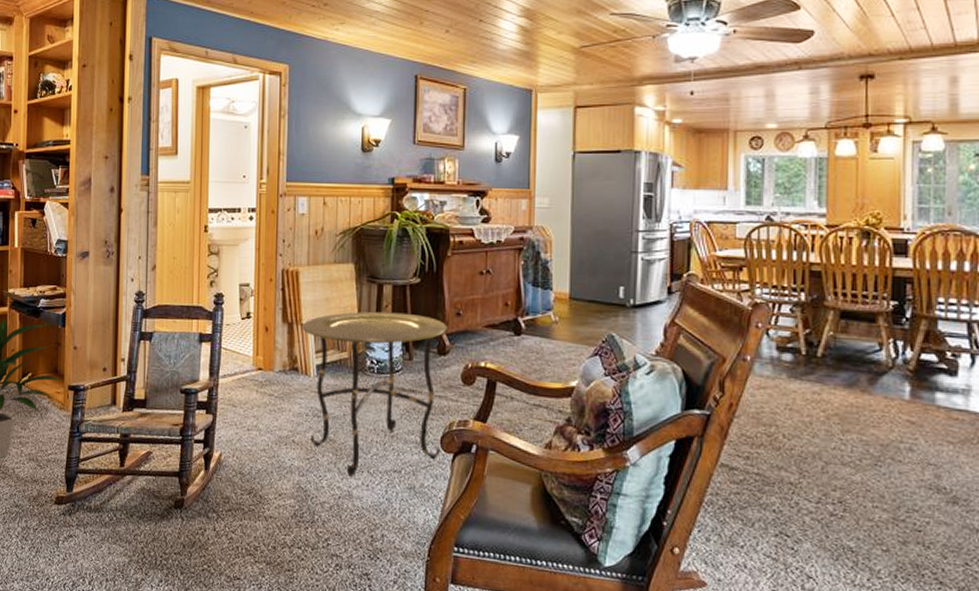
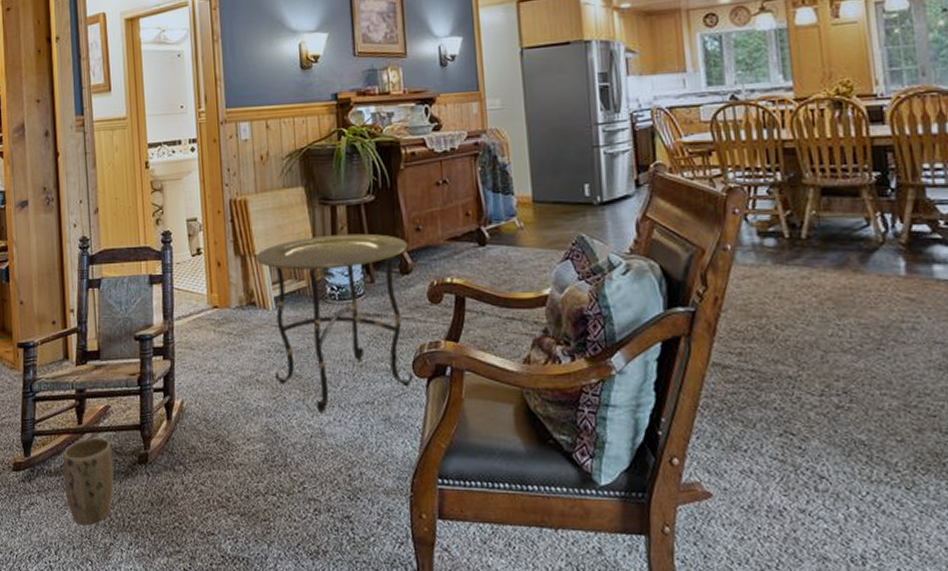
plant pot: none [102,479,151,561] -> present [63,437,114,526]

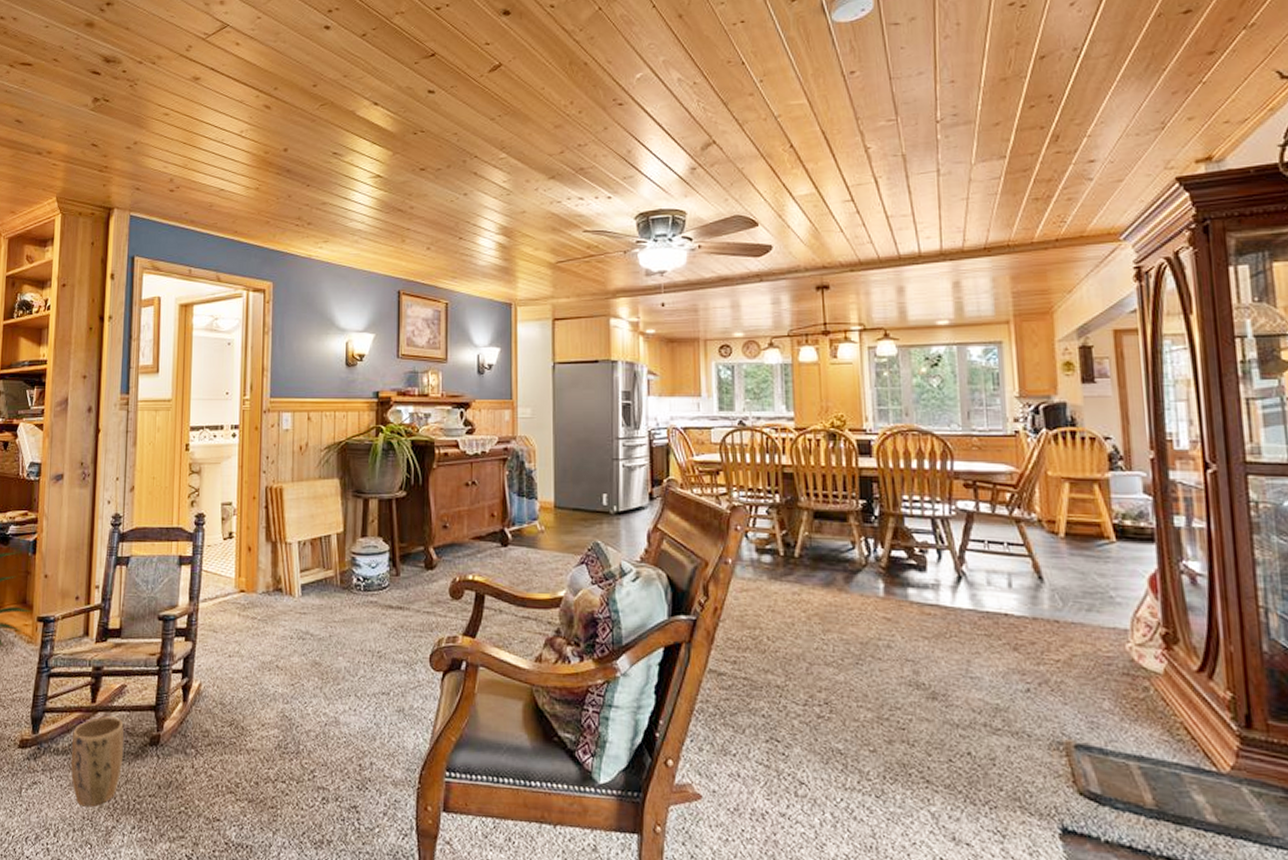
side table: present [255,233,413,413] -> none [285,527,434,702]

